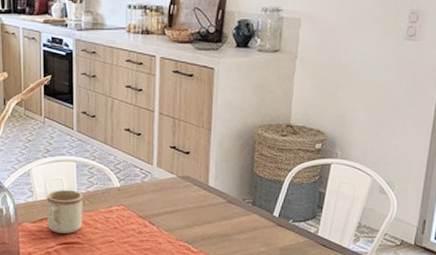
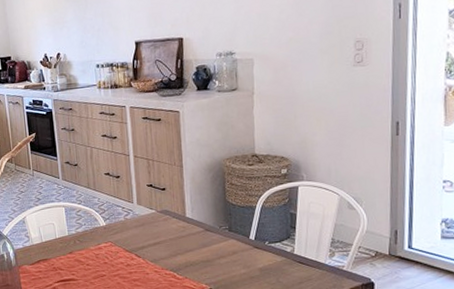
mug: present [46,189,83,234] -> none [41,232,76,273]

